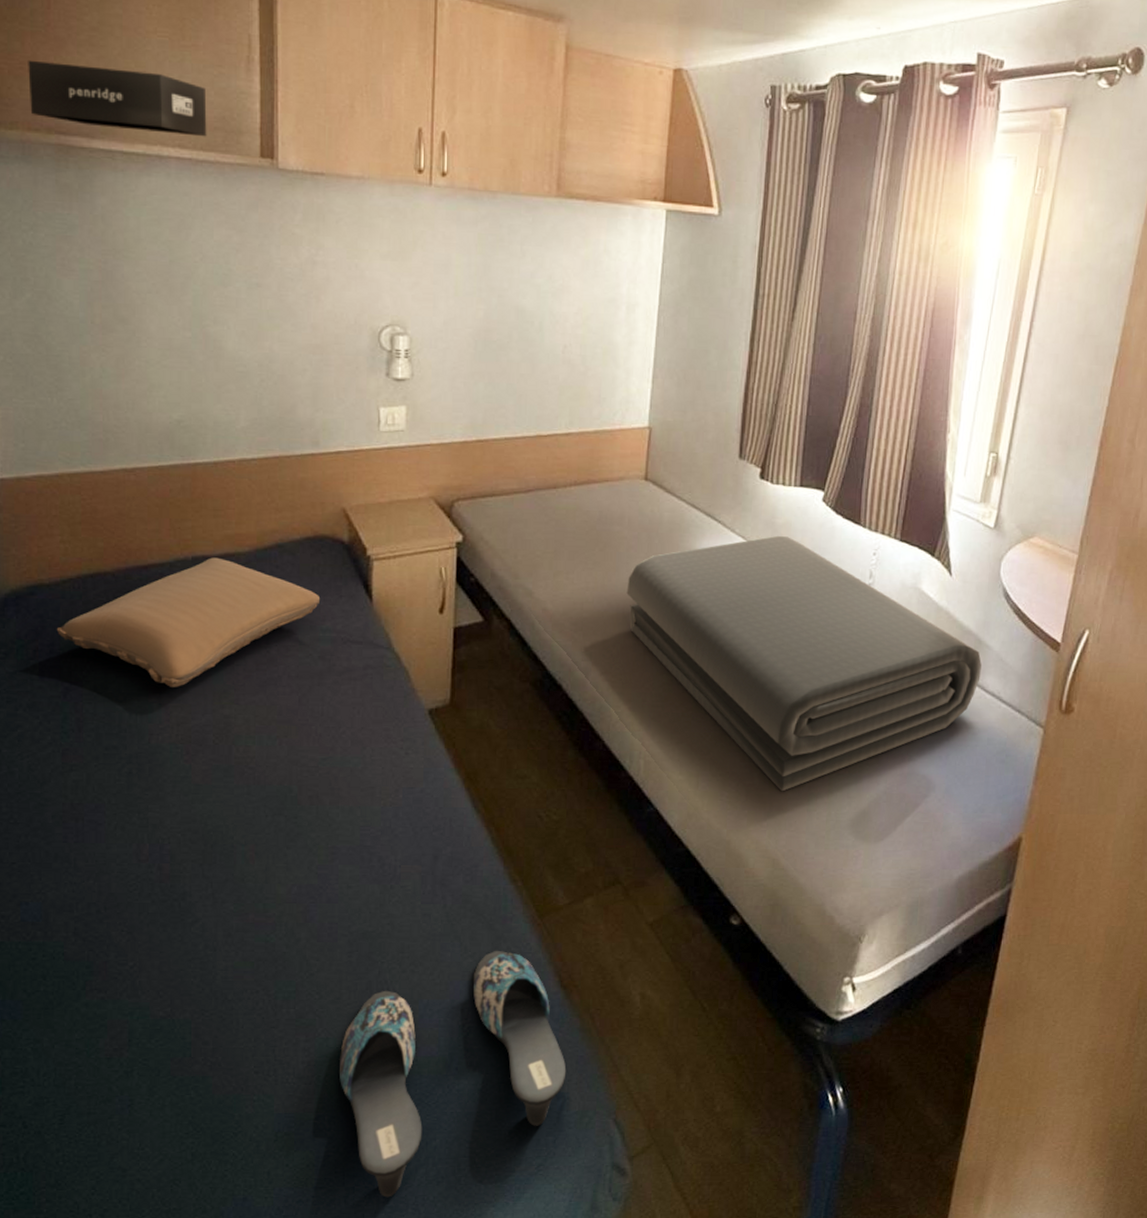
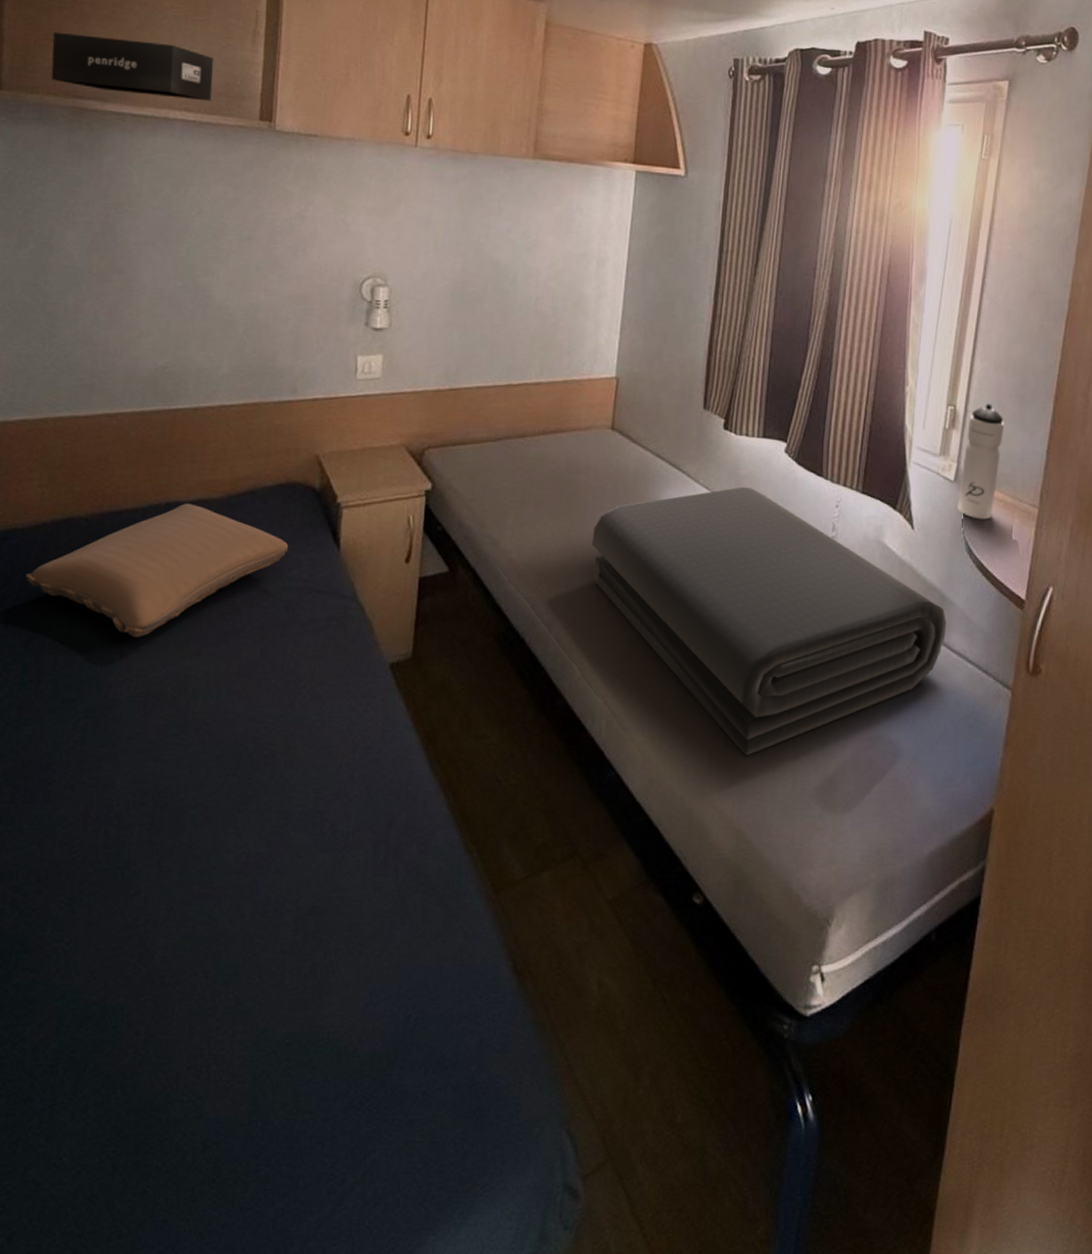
slippers: present [340,950,567,1198] -> none [276,929,518,1222]
water bottle: none [996,450,1048,566] -> present [957,403,1005,520]

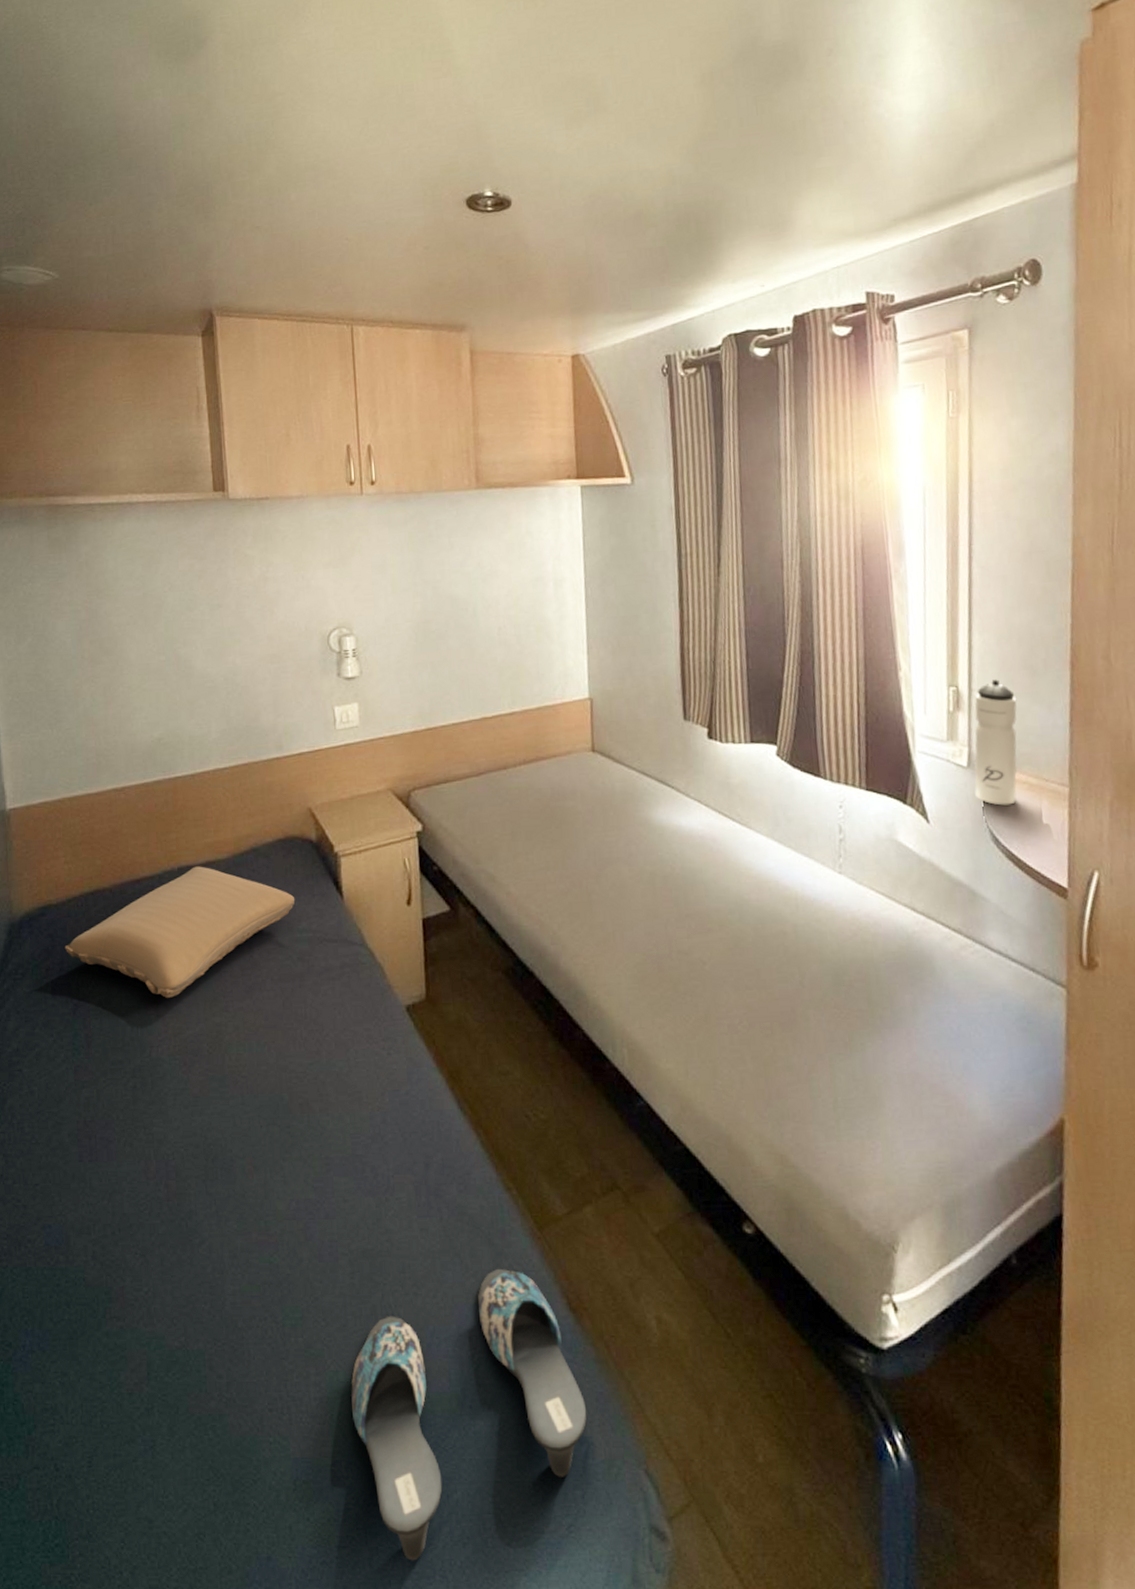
box: present [51,31,213,102] -> none [22,432,168,485]
slippers: none [276,929,518,1222] -> present [351,1268,587,1561]
towel: present [591,486,946,756] -> none [587,795,982,1077]

